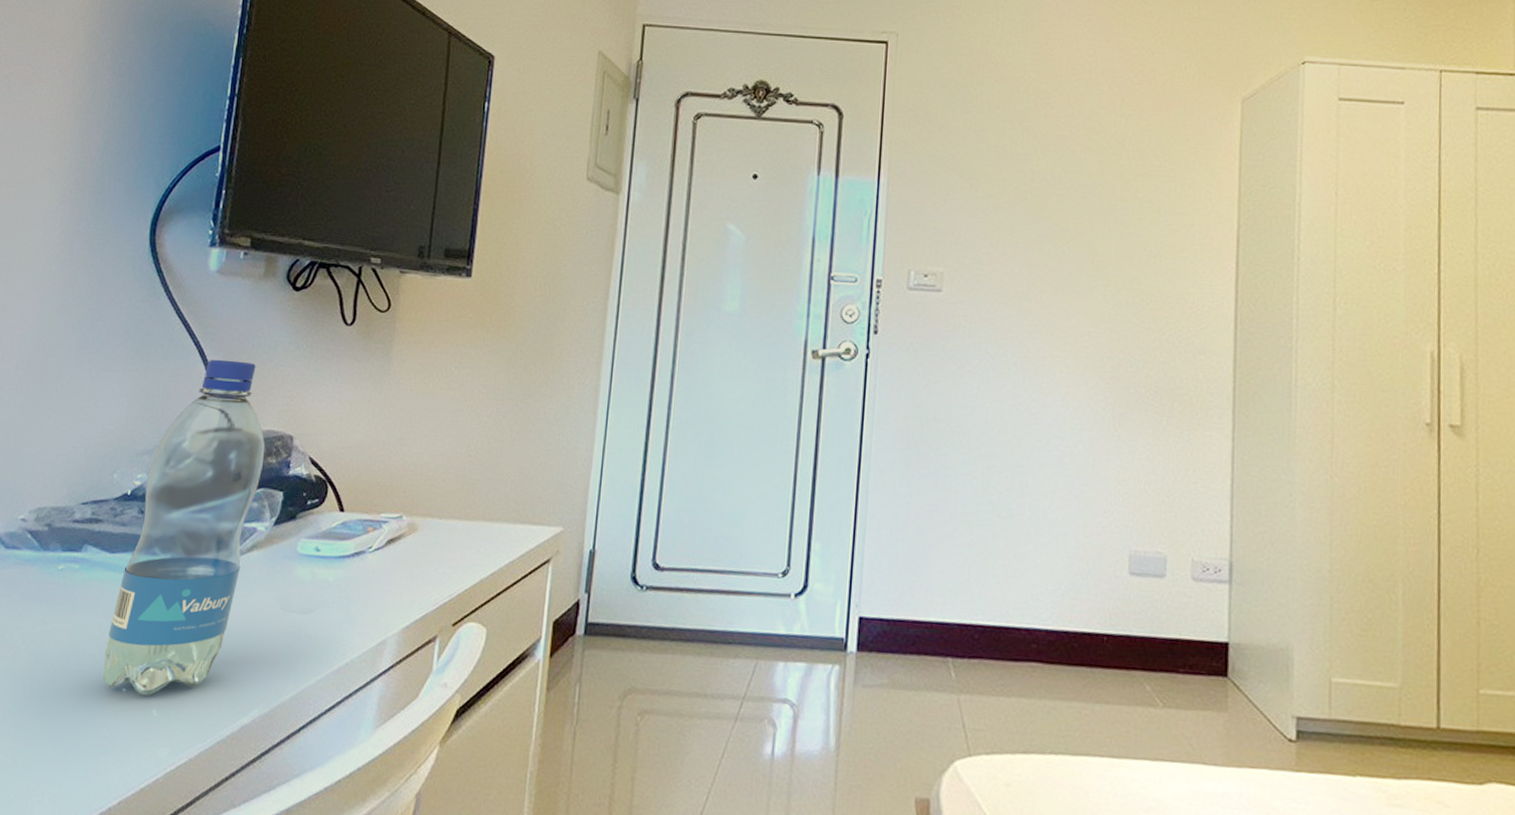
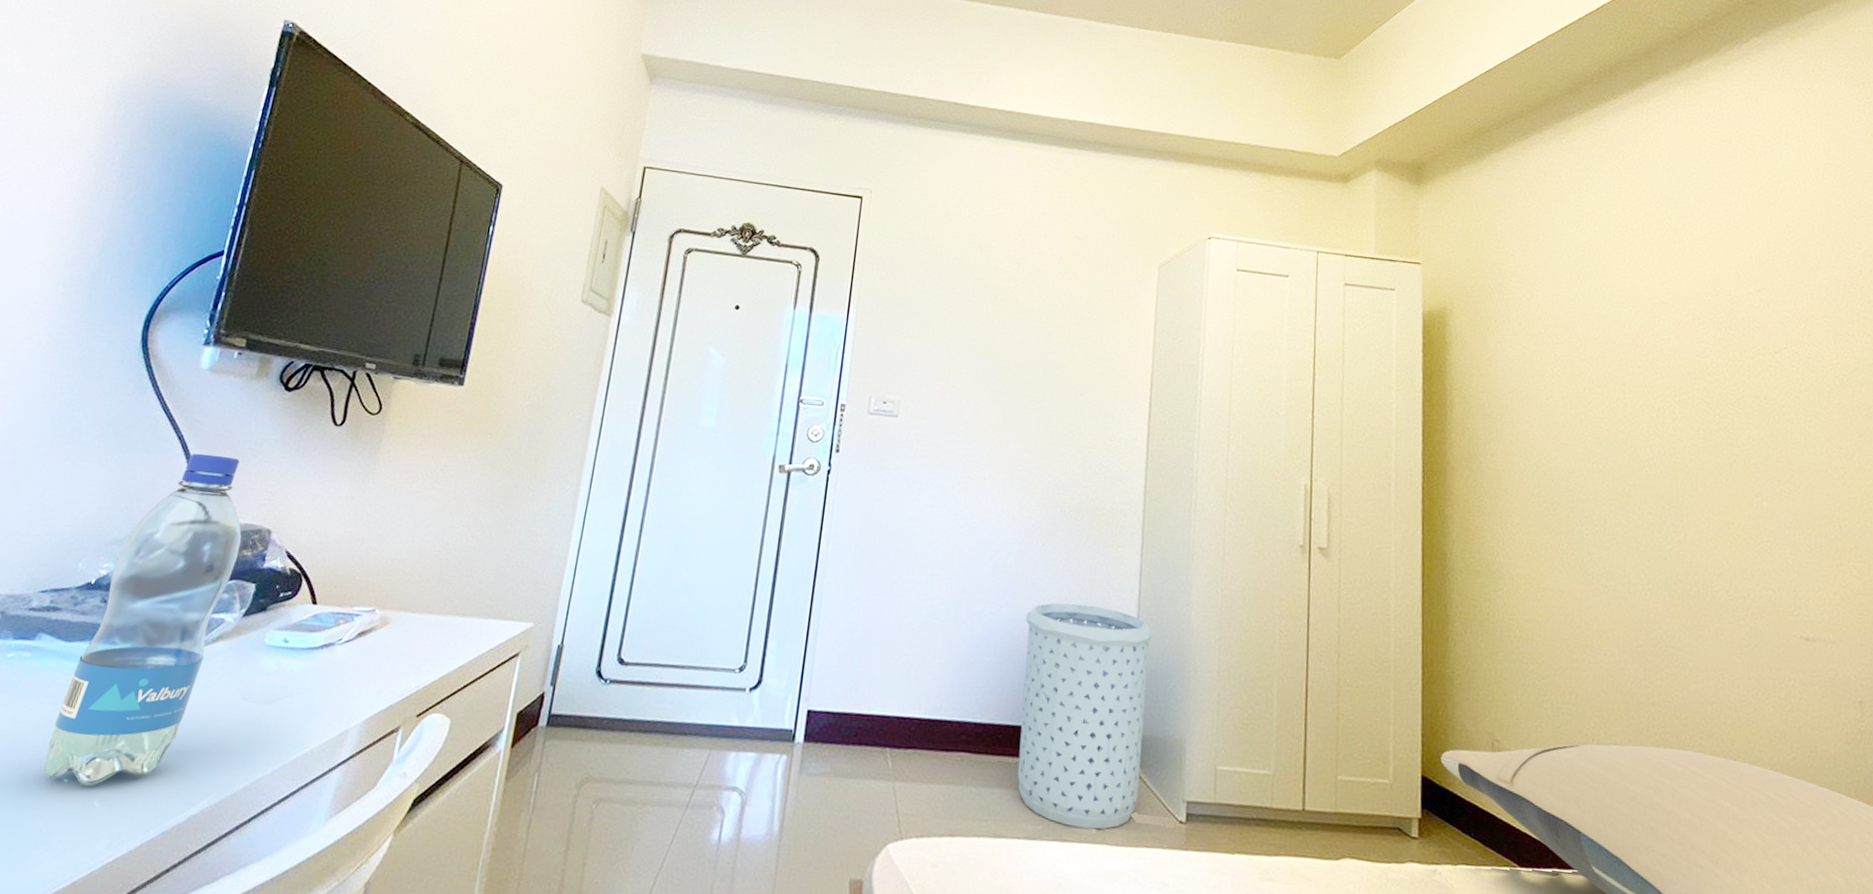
laundry basket: none [1097,495,1250,748] -> present [1017,603,1153,830]

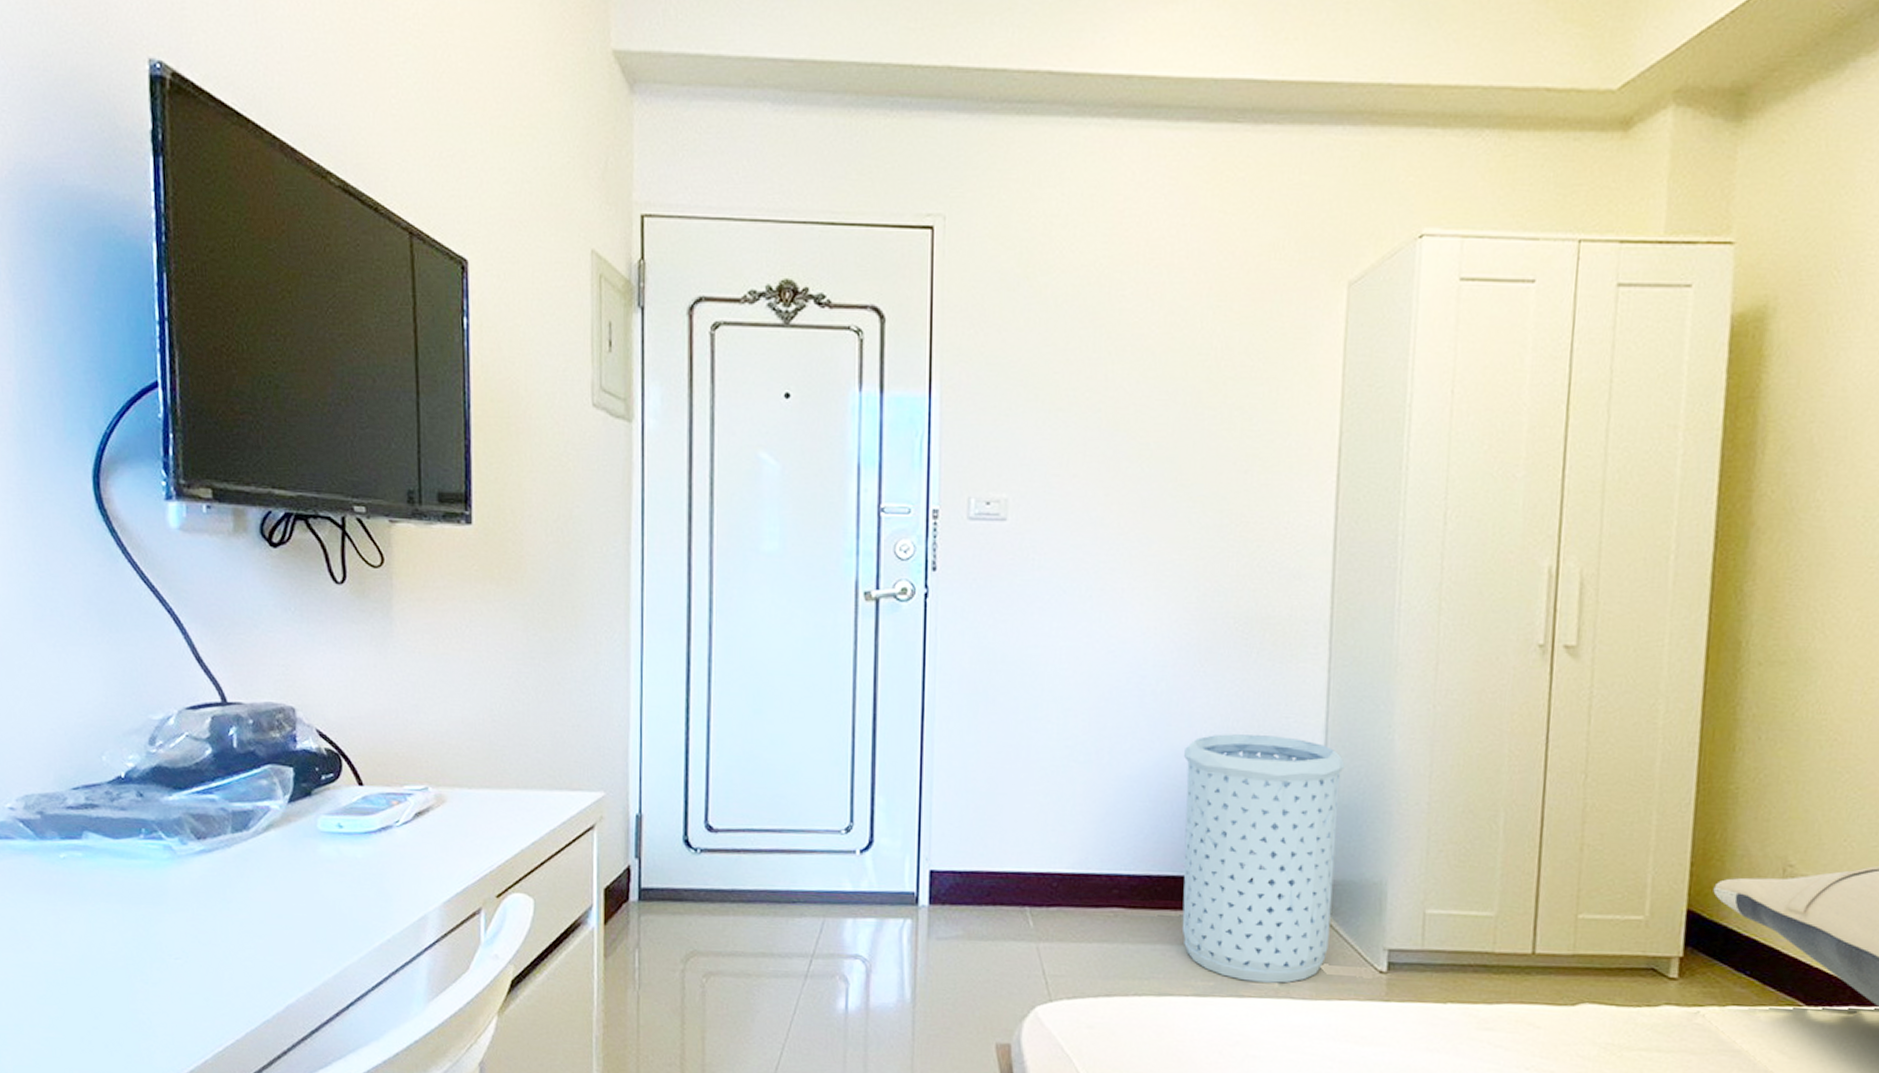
bottle: present [44,453,242,787] -> none [127,627,267,981]

